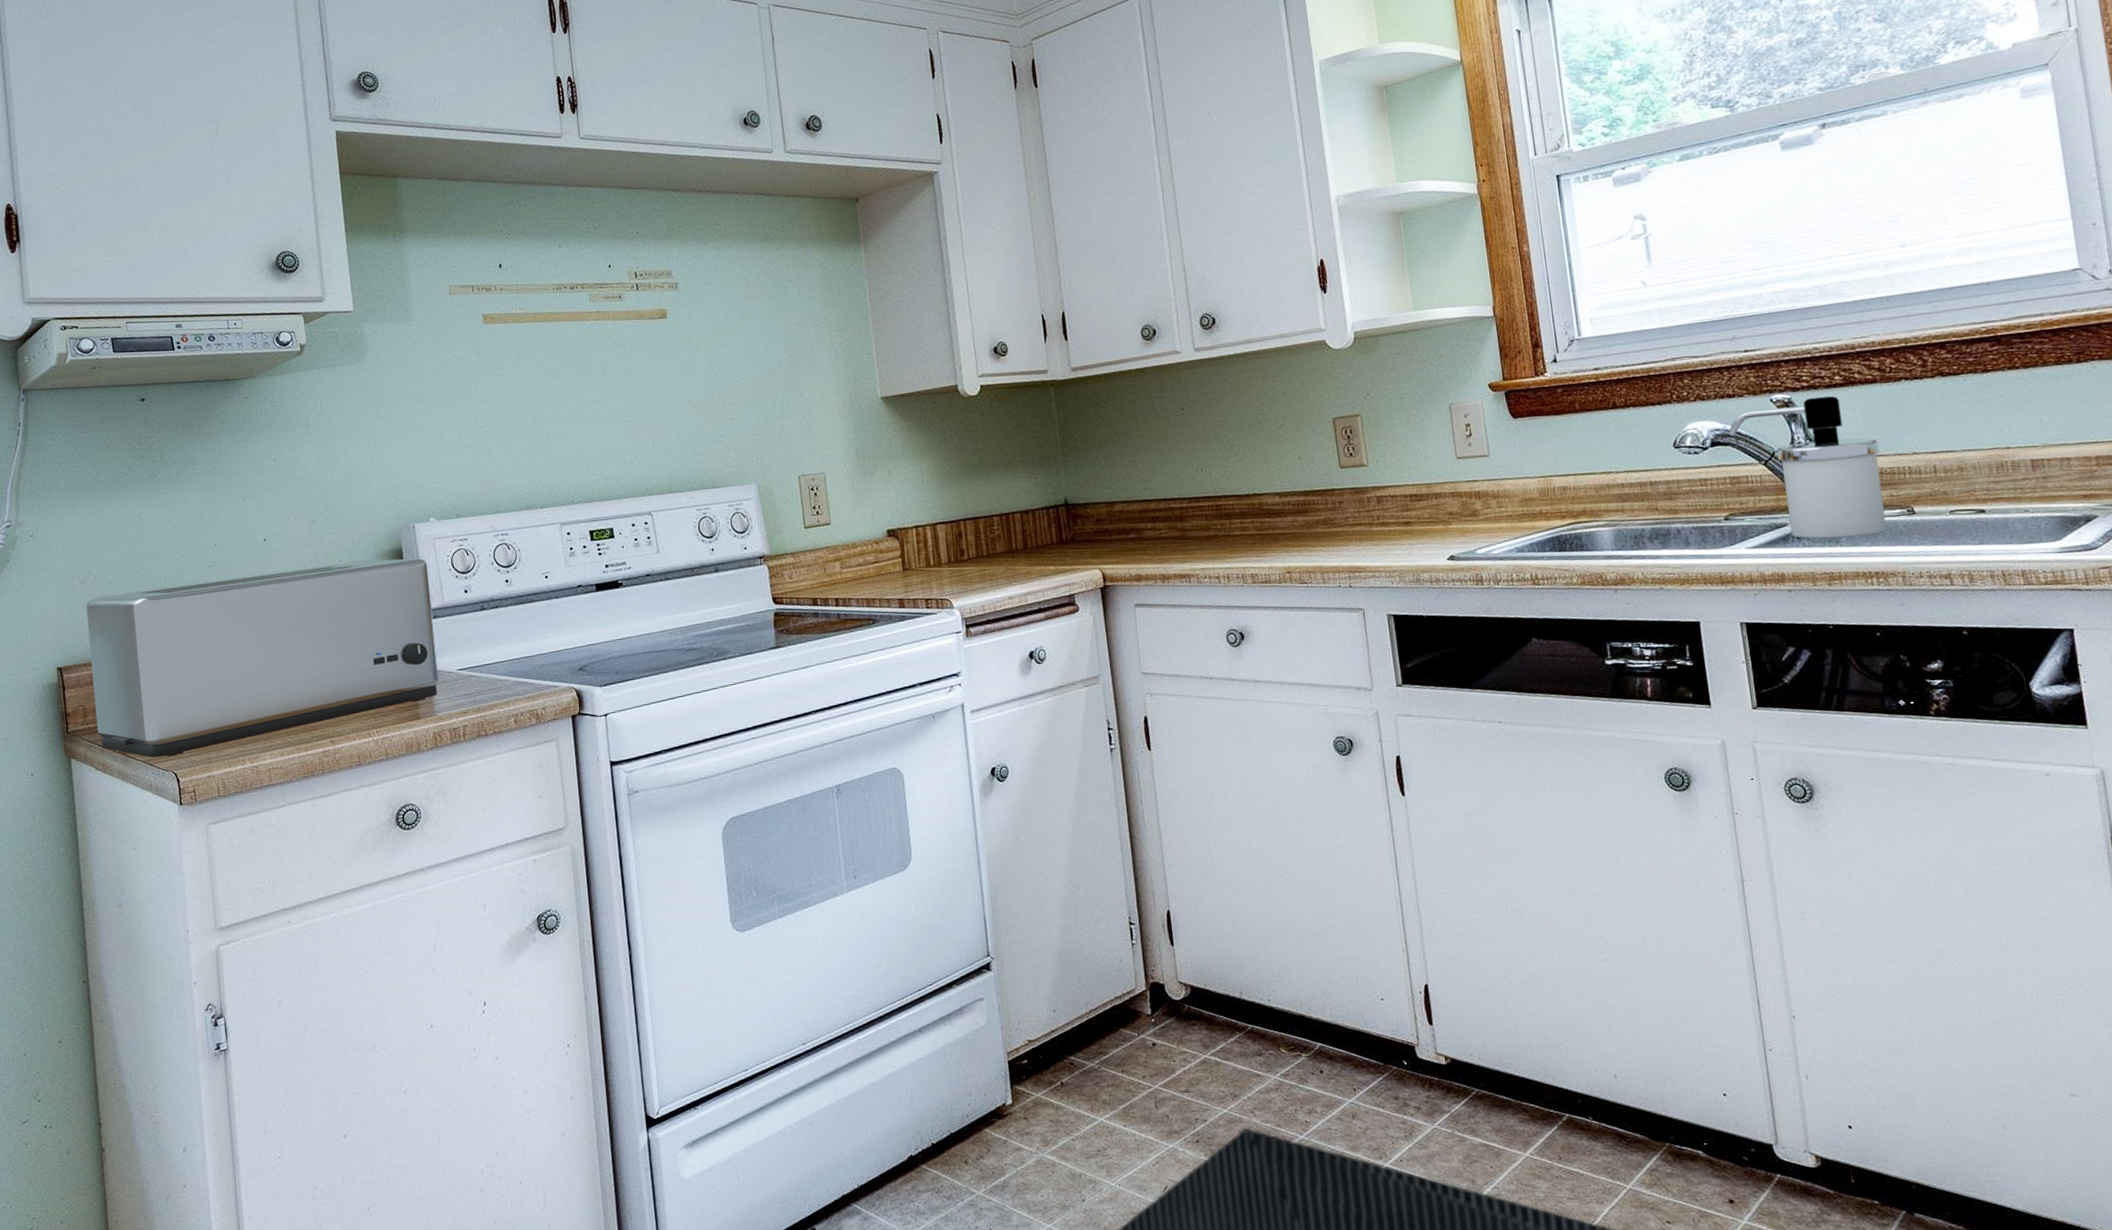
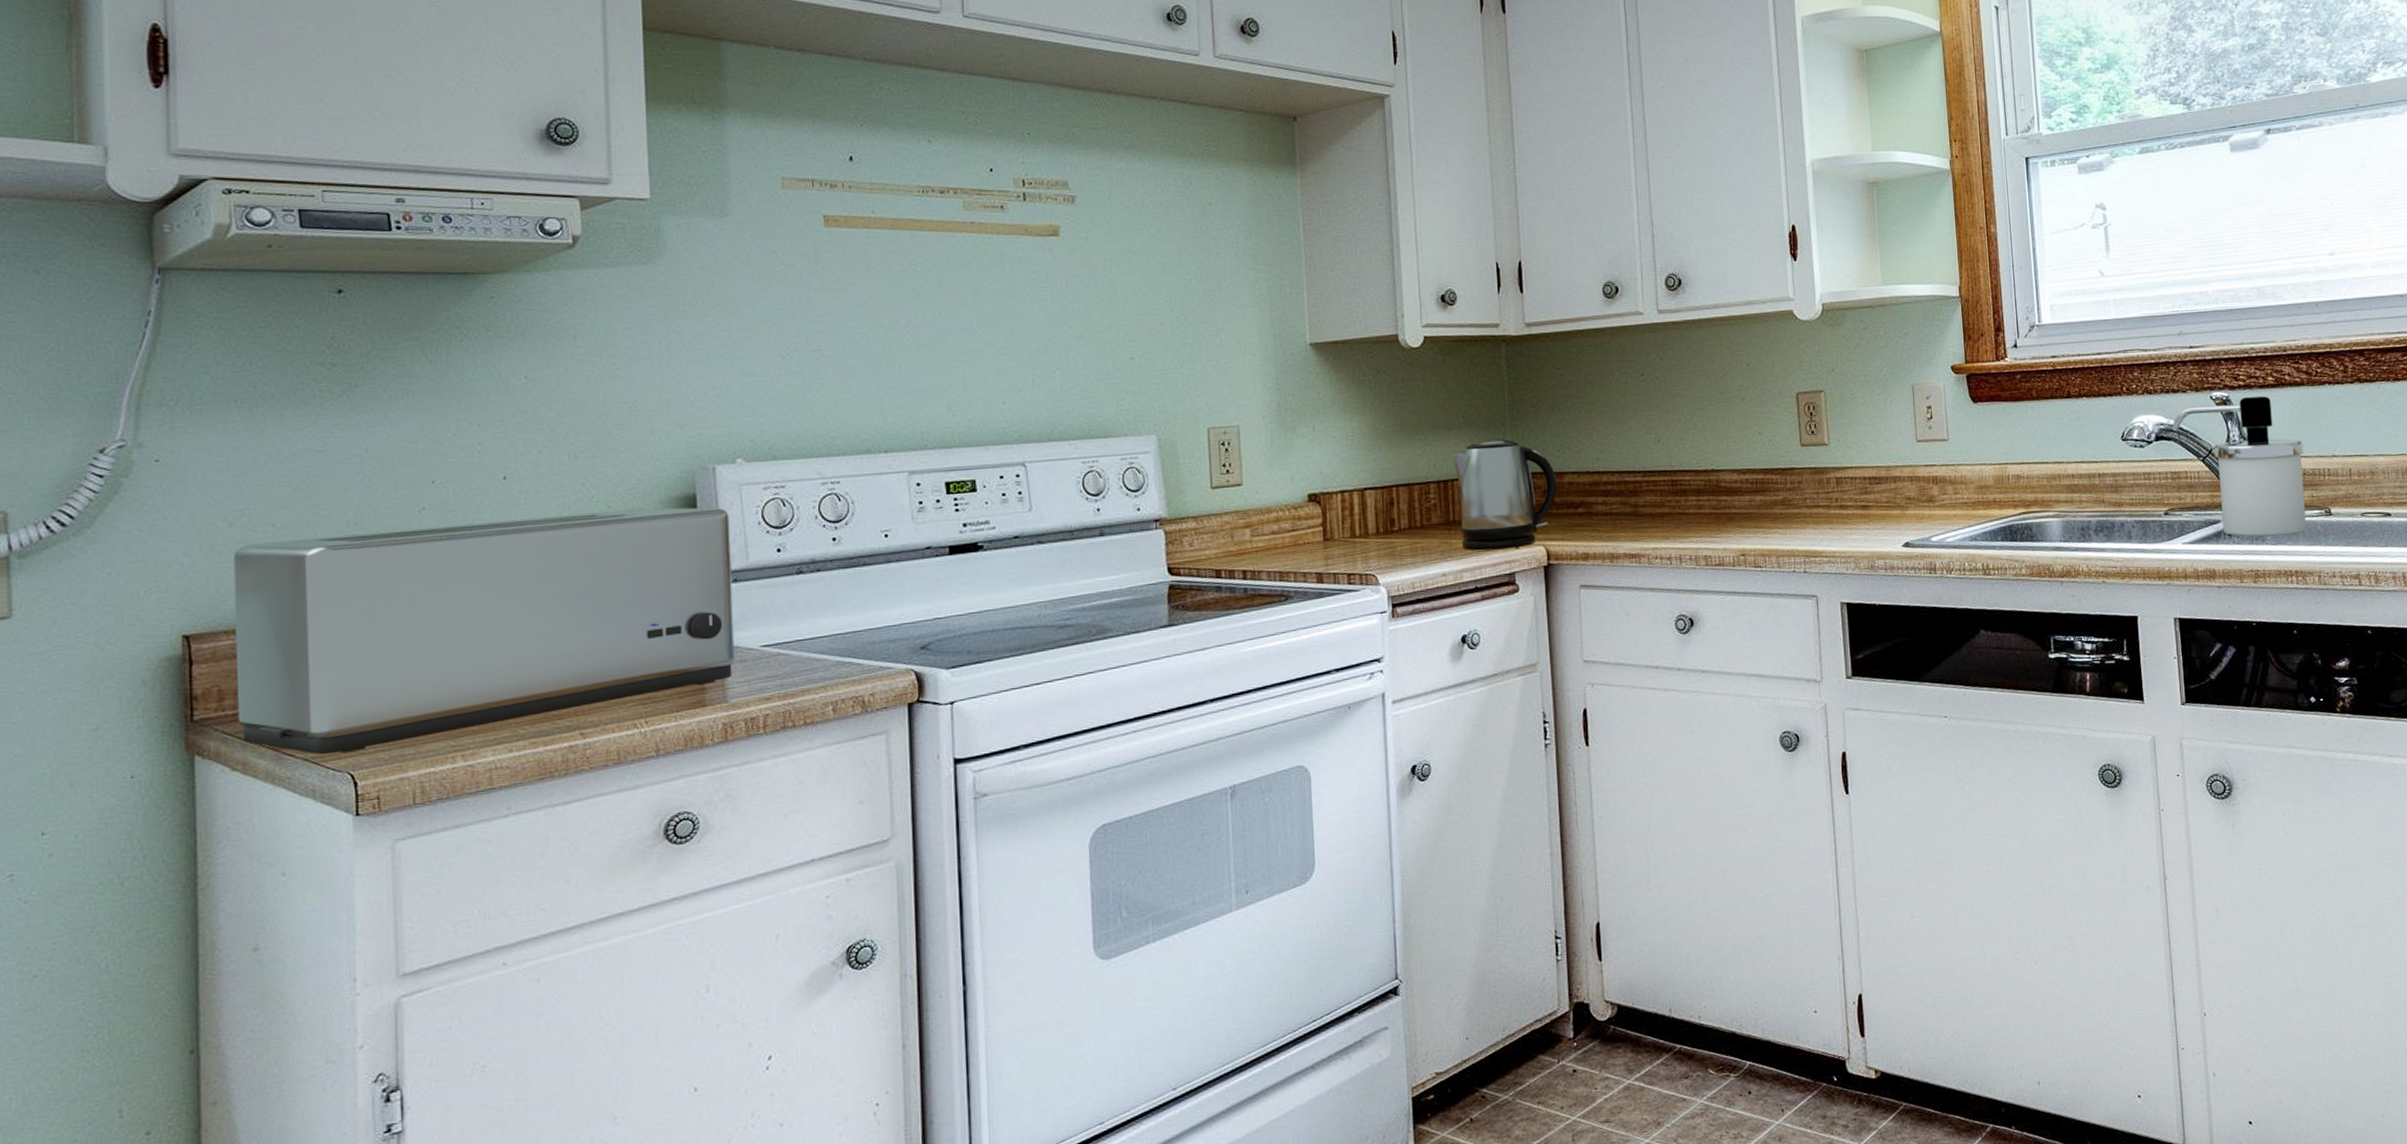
kettle: none [1011,474,1109,576] -> present [1452,439,1557,551]

